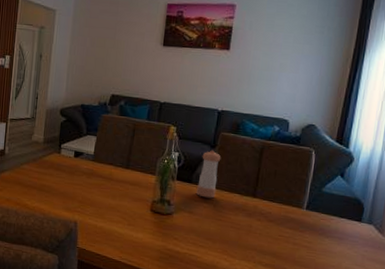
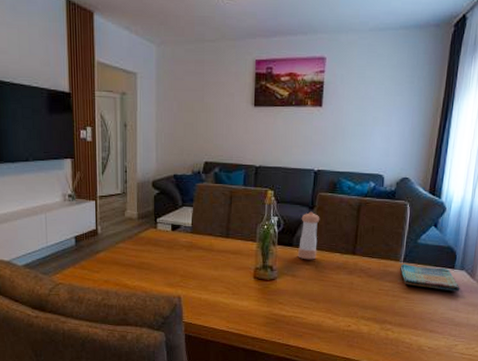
dish towel: none [302,211,367,246] -> present [400,263,460,292]

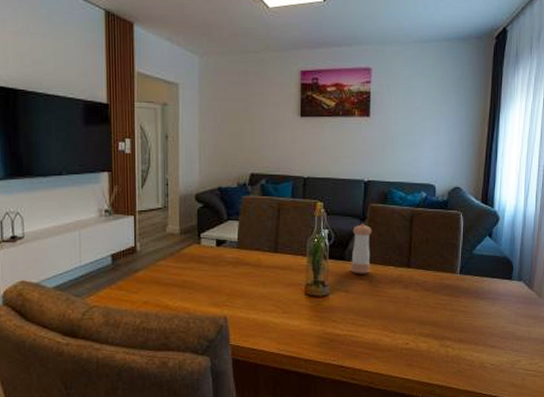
dish towel: present [400,263,460,292] -> none [457,275,519,304]

